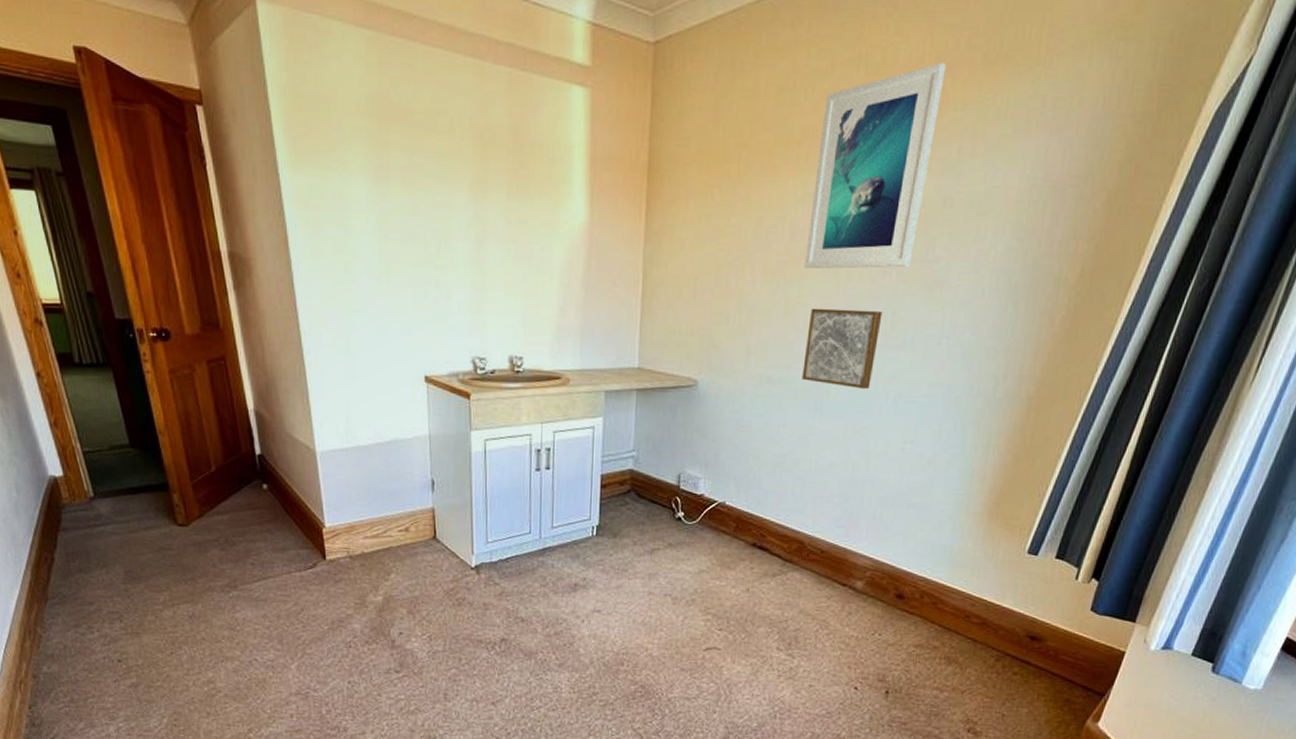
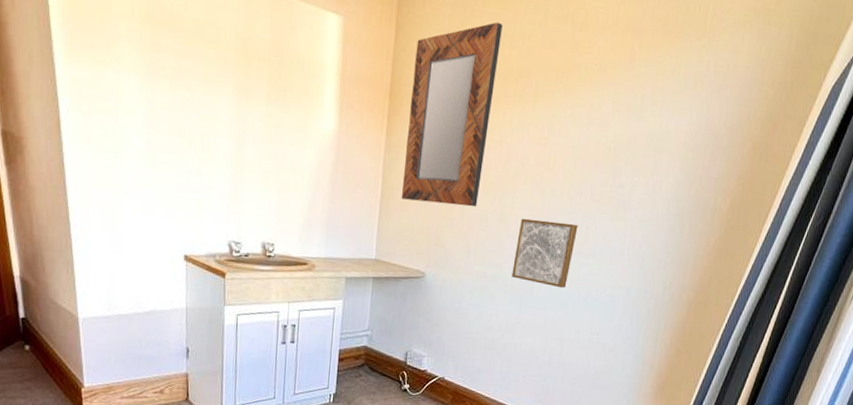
home mirror: none [667,75,780,299] -> present [402,22,503,207]
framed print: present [804,63,947,269] -> none [517,26,635,190]

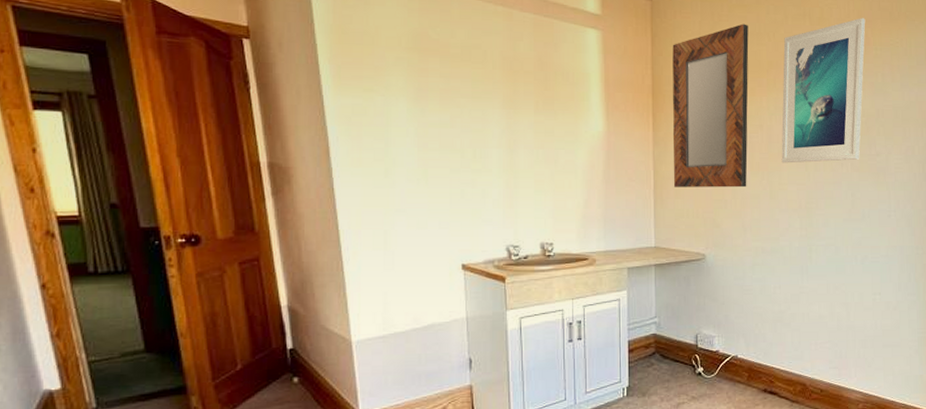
wall art: present [511,218,578,289] -> none [789,193,845,254]
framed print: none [517,26,635,190] -> present [781,18,866,163]

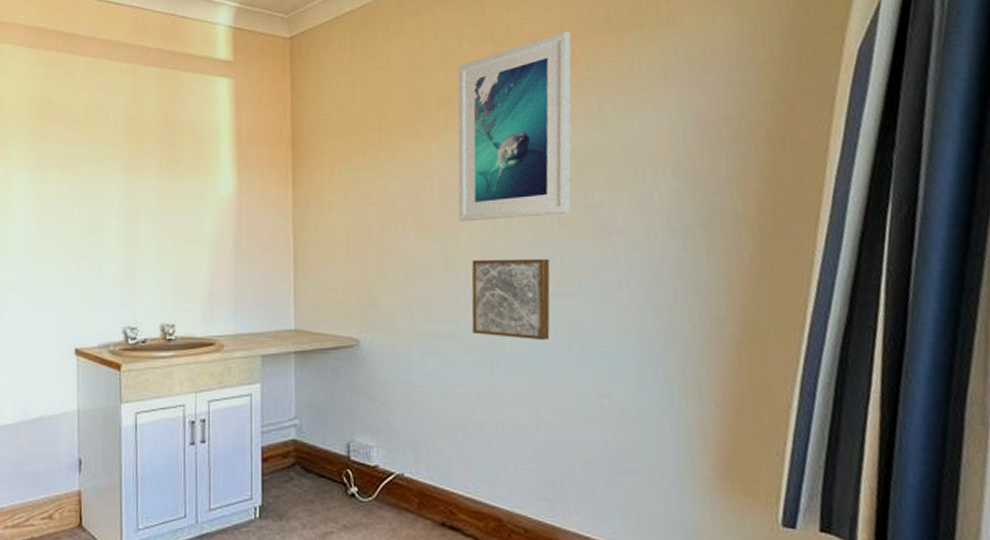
home mirror: present [672,23,749,188] -> none [316,54,413,256]
wall art: none [789,193,845,254] -> present [471,258,550,341]

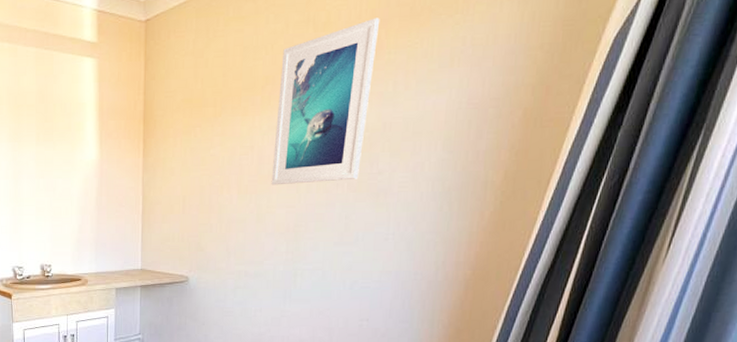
wall art: present [471,258,550,341] -> none [273,215,337,279]

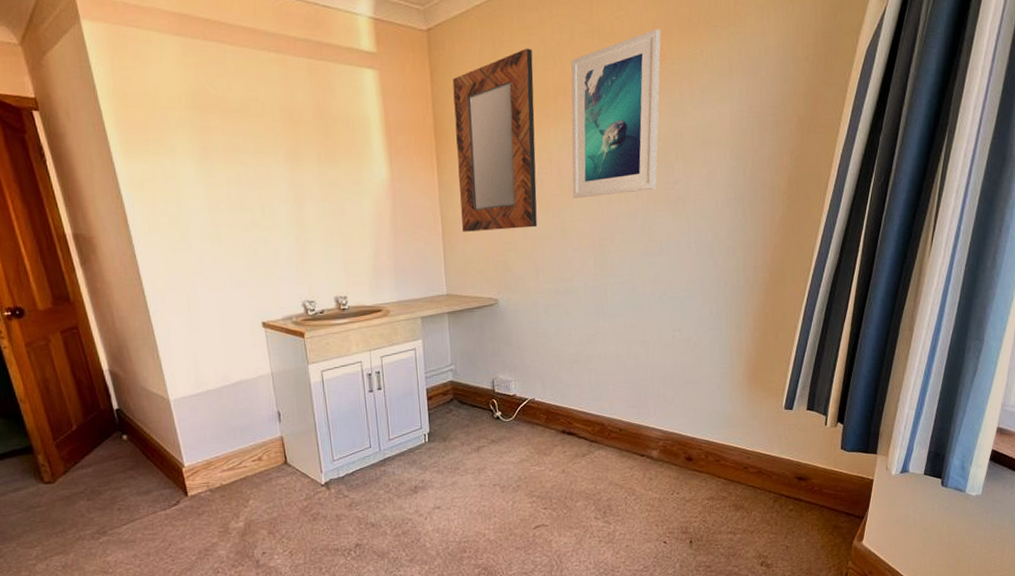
home mirror: none [162,37,245,212] -> present [452,48,537,232]

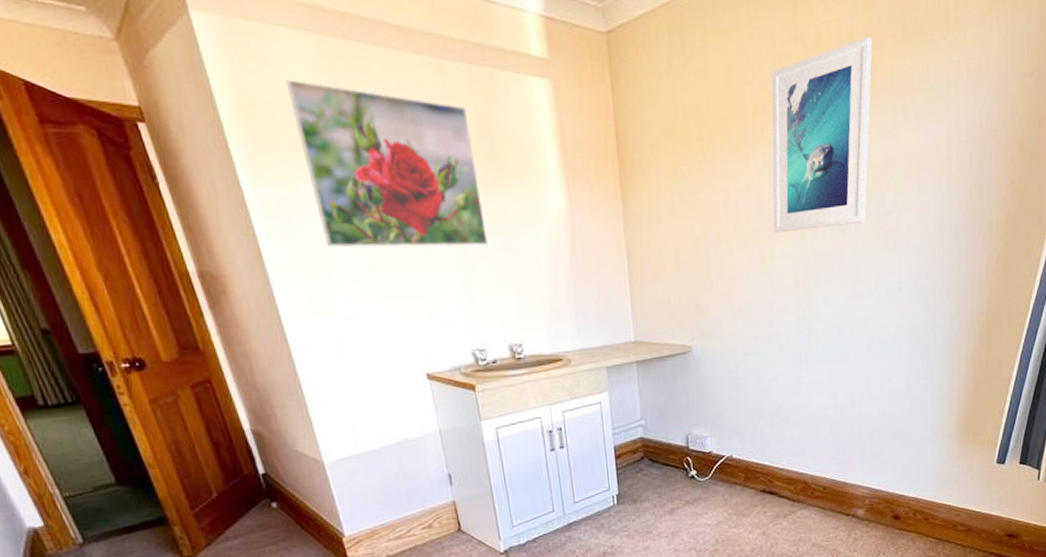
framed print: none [155,73,320,213] -> present [285,79,488,248]
home mirror: present [452,48,537,232] -> none [637,56,735,271]

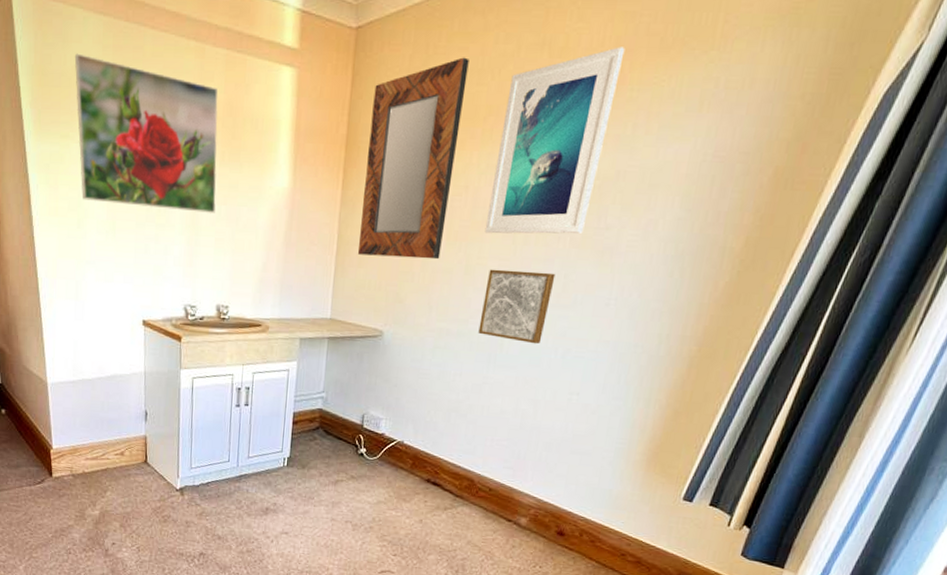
home mirror: none [637,56,735,271] -> present [358,57,469,260]
wall art: none [784,264,848,338] -> present [478,269,556,344]

